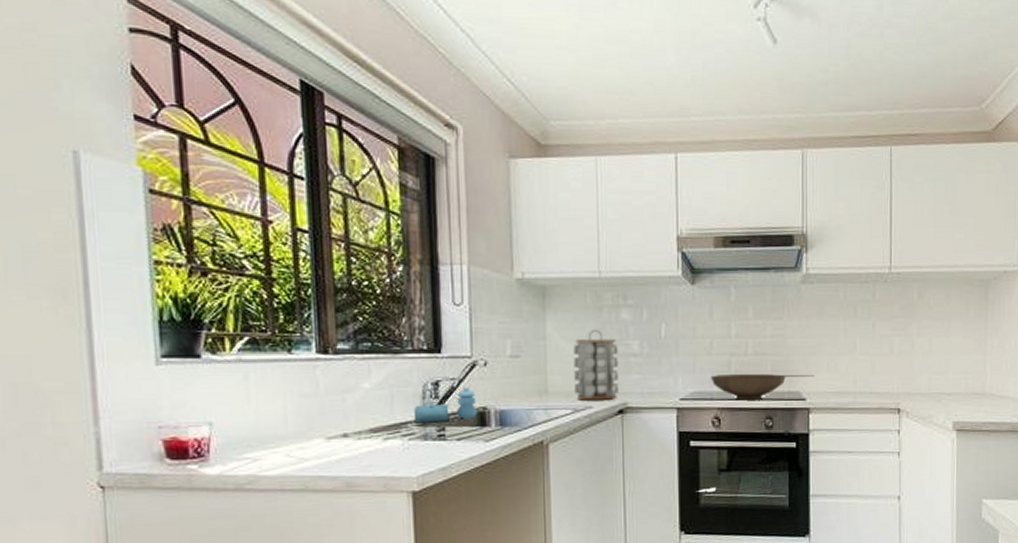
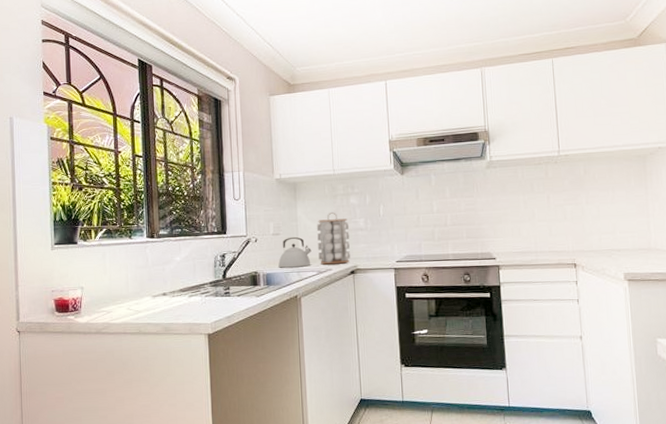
soap dispenser: present [413,387,477,423] -> none [208,258,251,285]
kettle: none [517,361,565,403] -> present [278,236,312,268]
ramen bowl: present [710,373,815,400] -> none [419,238,502,261]

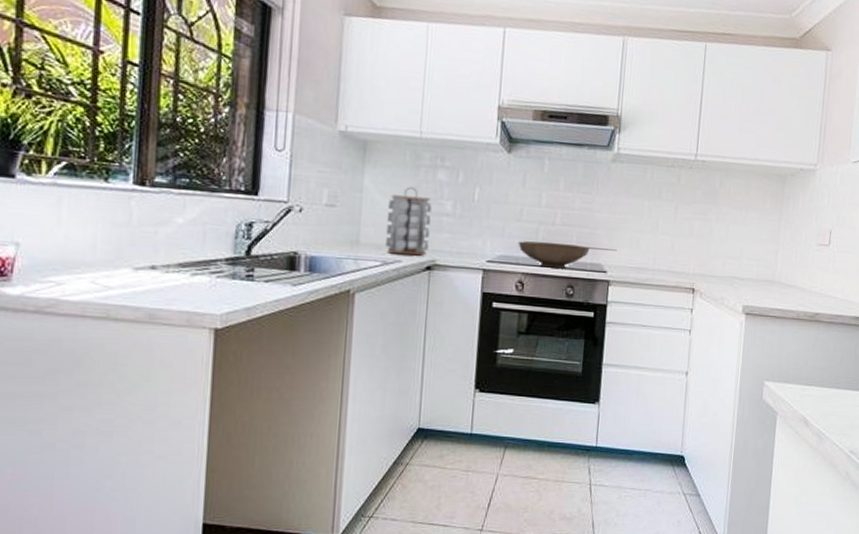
kettle: present [278,236,312,268] -> none [328,211,377,254]
ramen bowl: none [419,238,502,261] -> present [518,241,617,269]

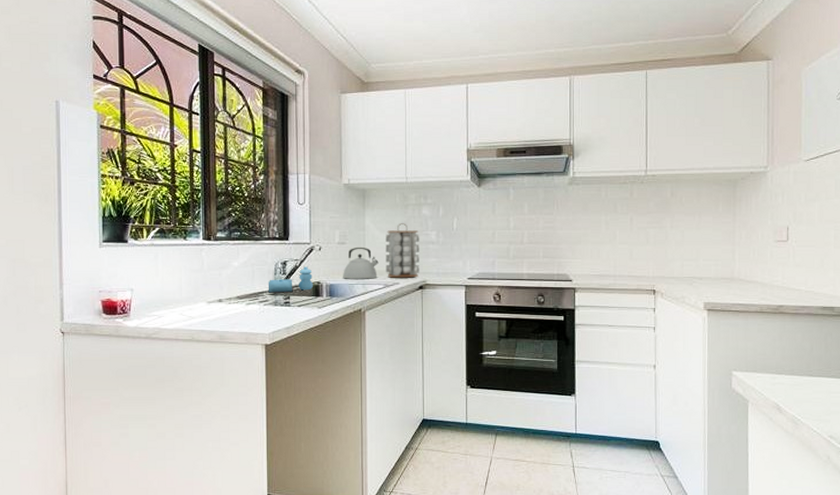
soap dispenser: none [223,231,288,263] -> present [268,266,313,293]
kettle: none [328,211,377,254] -> present [343,247,379,279]
ramen bowl: present [518,241,617,269] -> none [493,258,580,280]

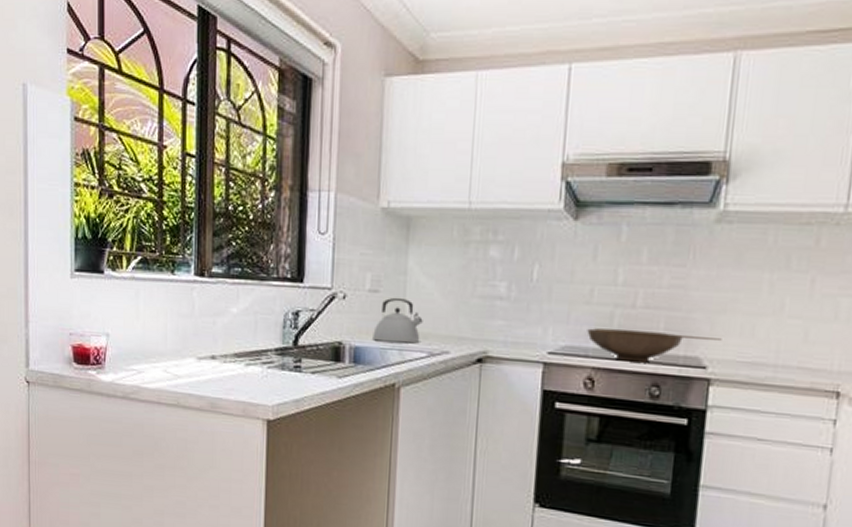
soap dispenser: present [268,266,313,293] -> none [273,319,333,353]
spice rack: present [386,222,419,278] -> none [432,266,483,346]
ramen bowl: none [493,258,580,280] -> present [587,328,722,363]

